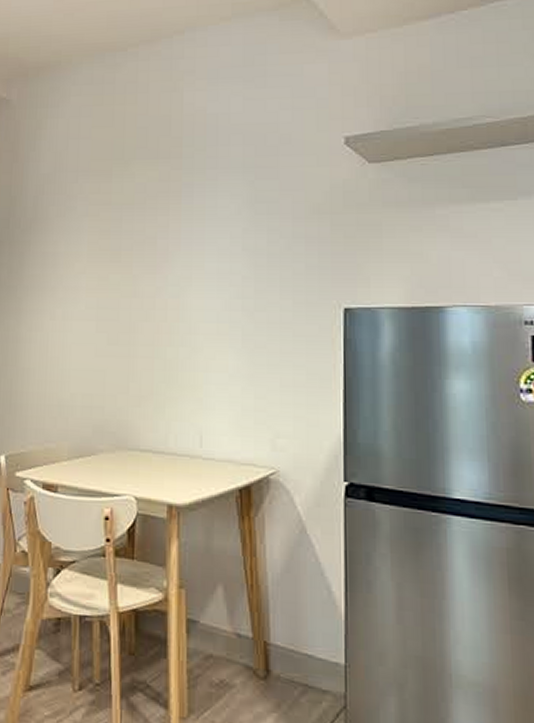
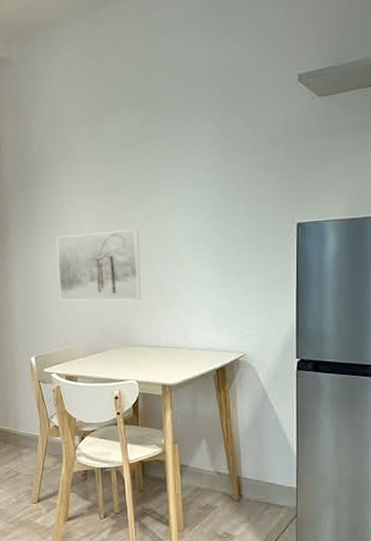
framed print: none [44,302,148,391] -> present [56,229,141,301]

